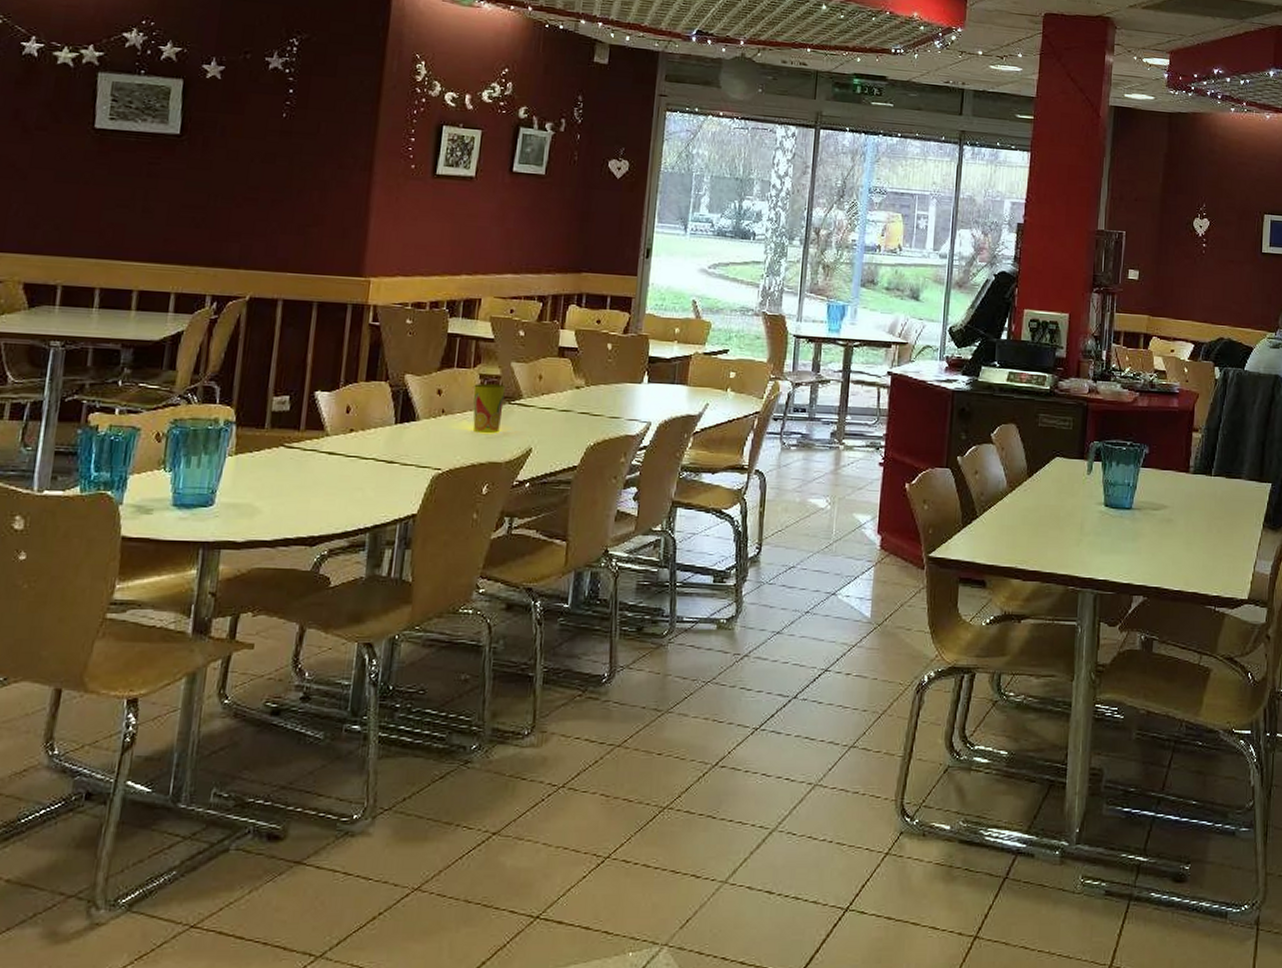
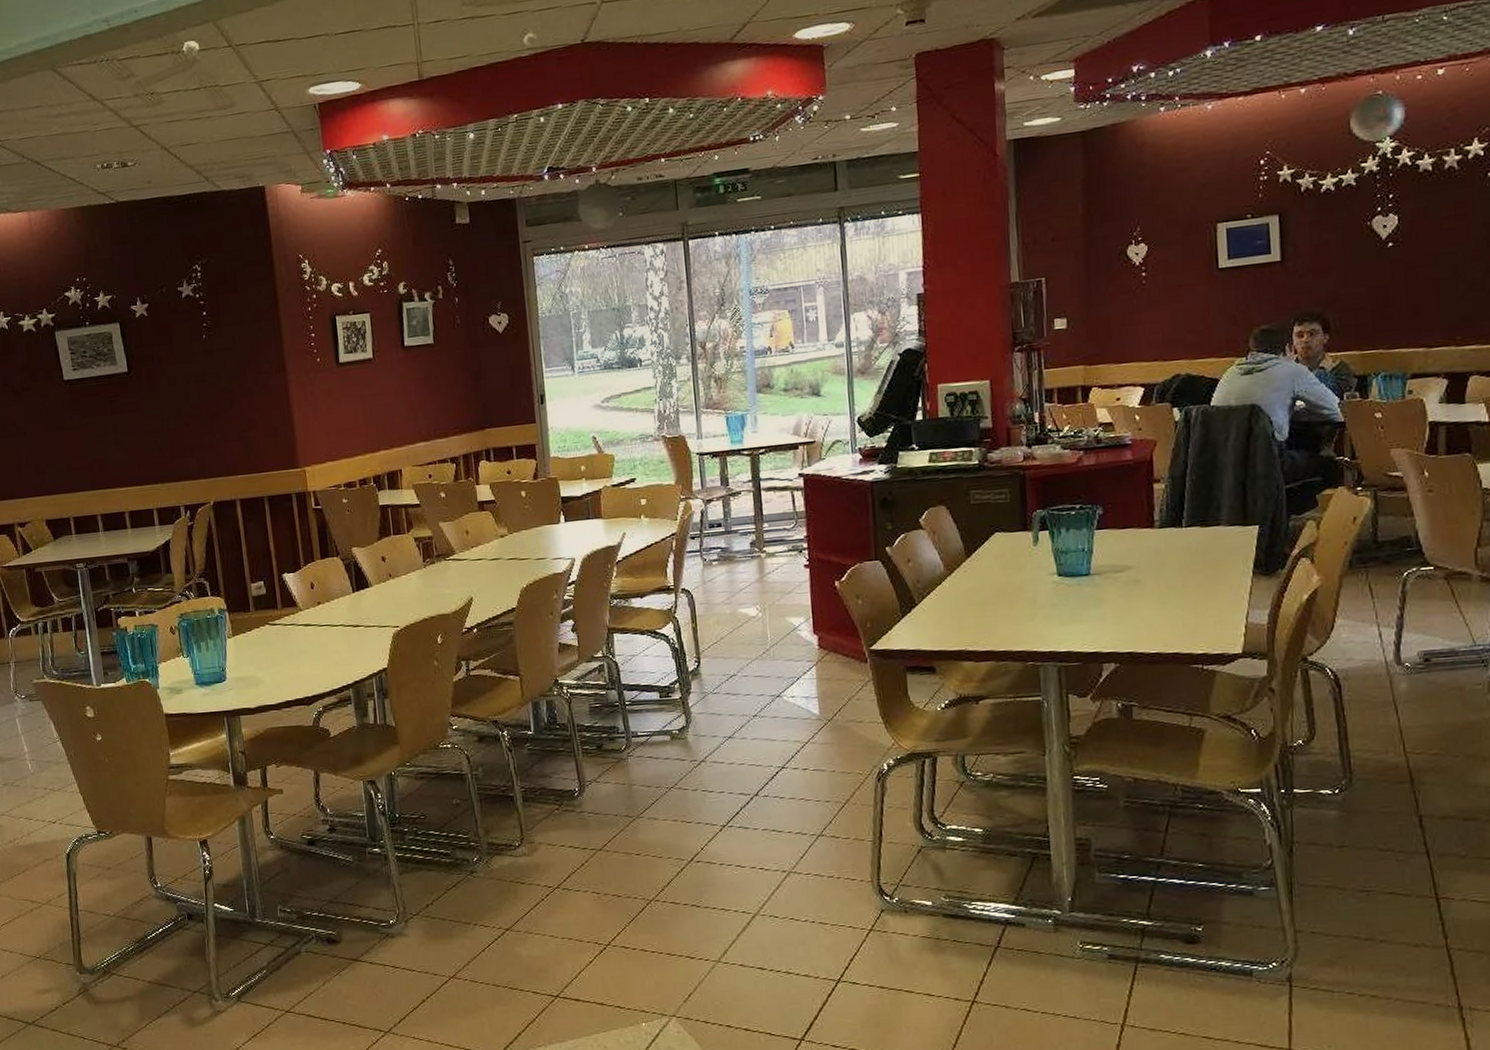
cup: present [473,383,506,434] -> none [411,543,442,591]

